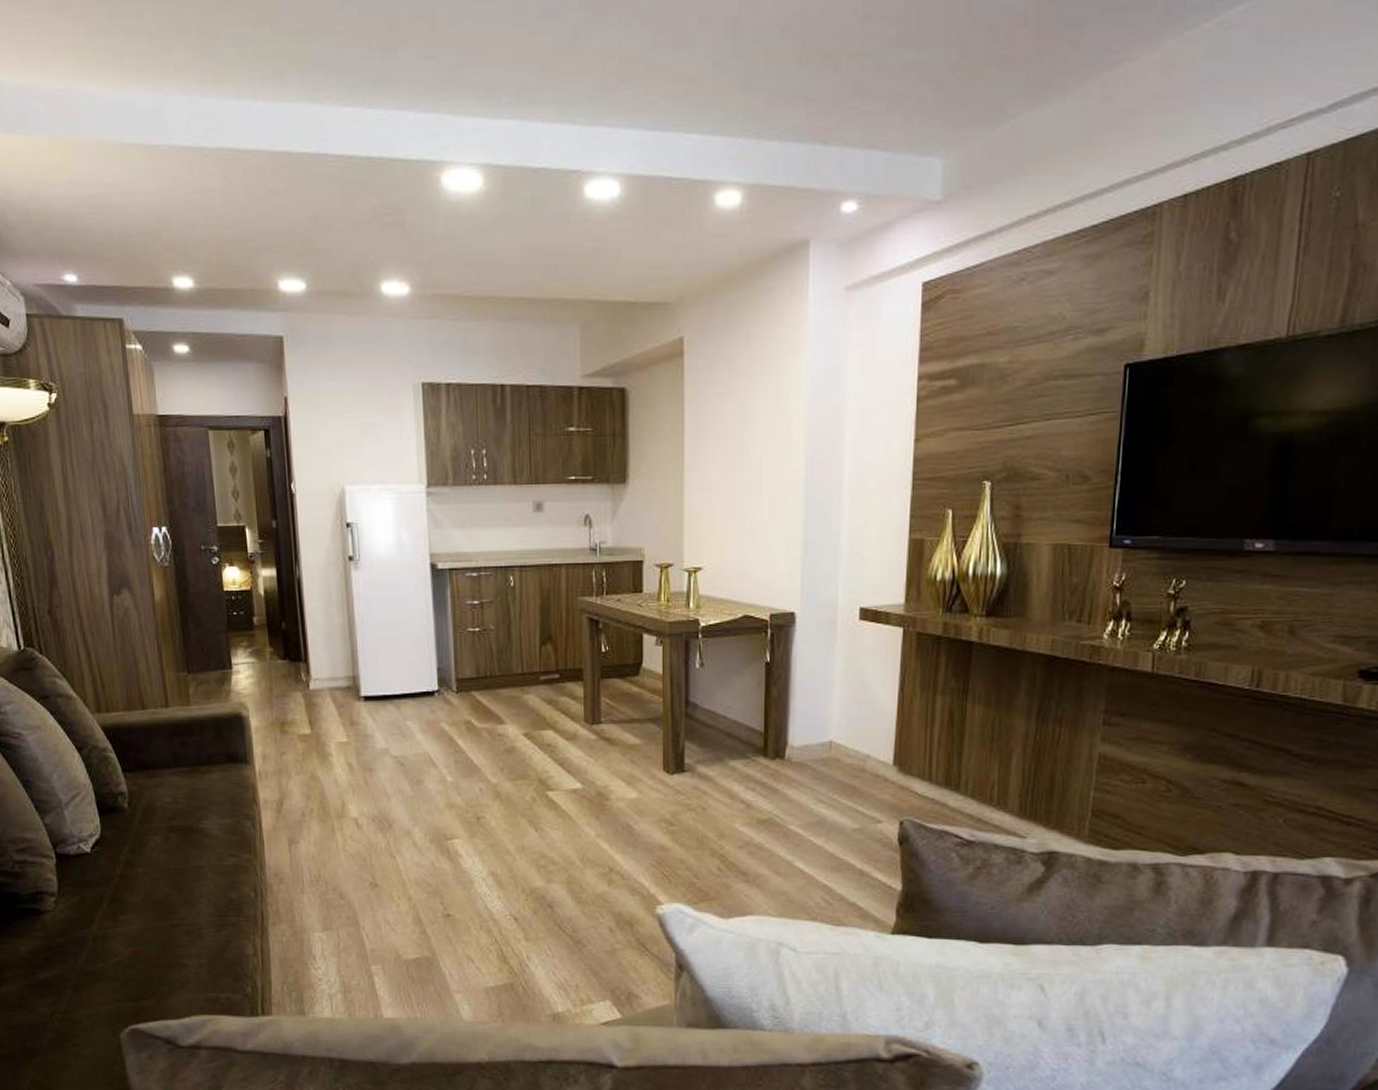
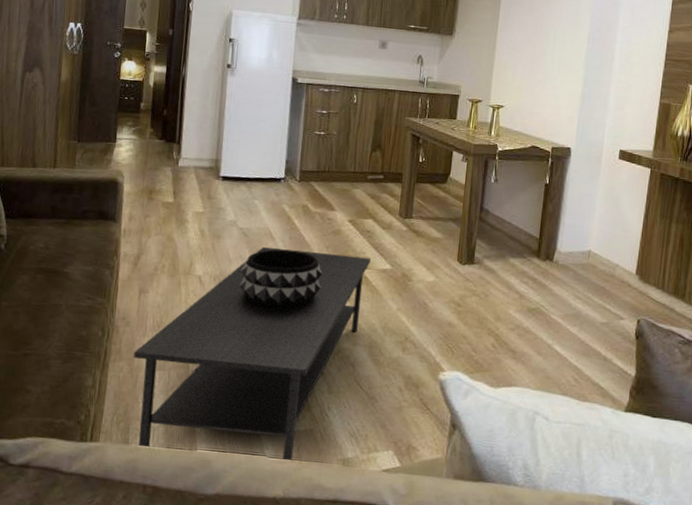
coffee table: none [294,775,557,1022] -> present [133,246,372,463]
decorative bowl: none [401,777,500,846] -> present [238,249,323,308]

